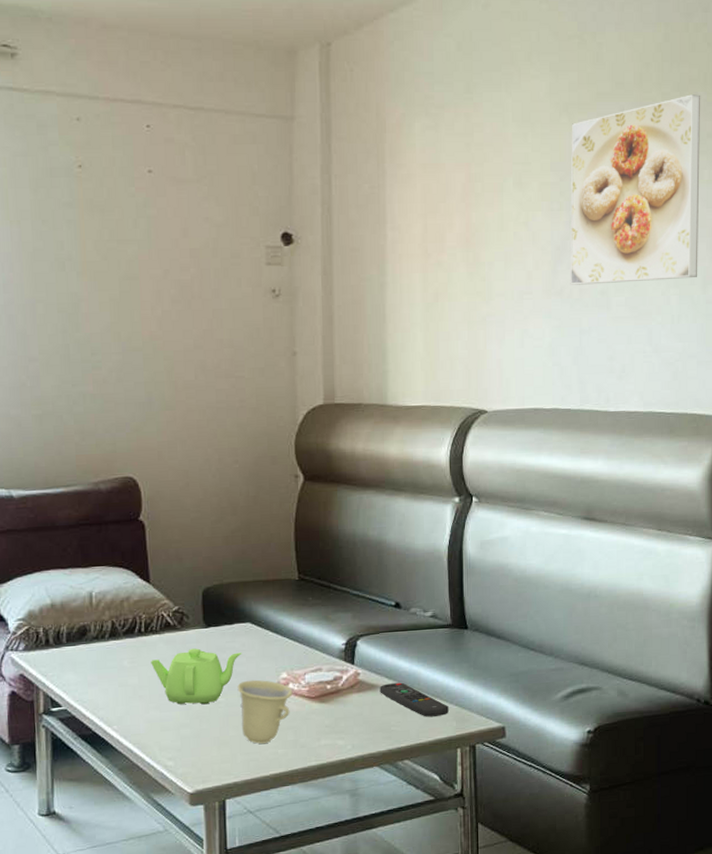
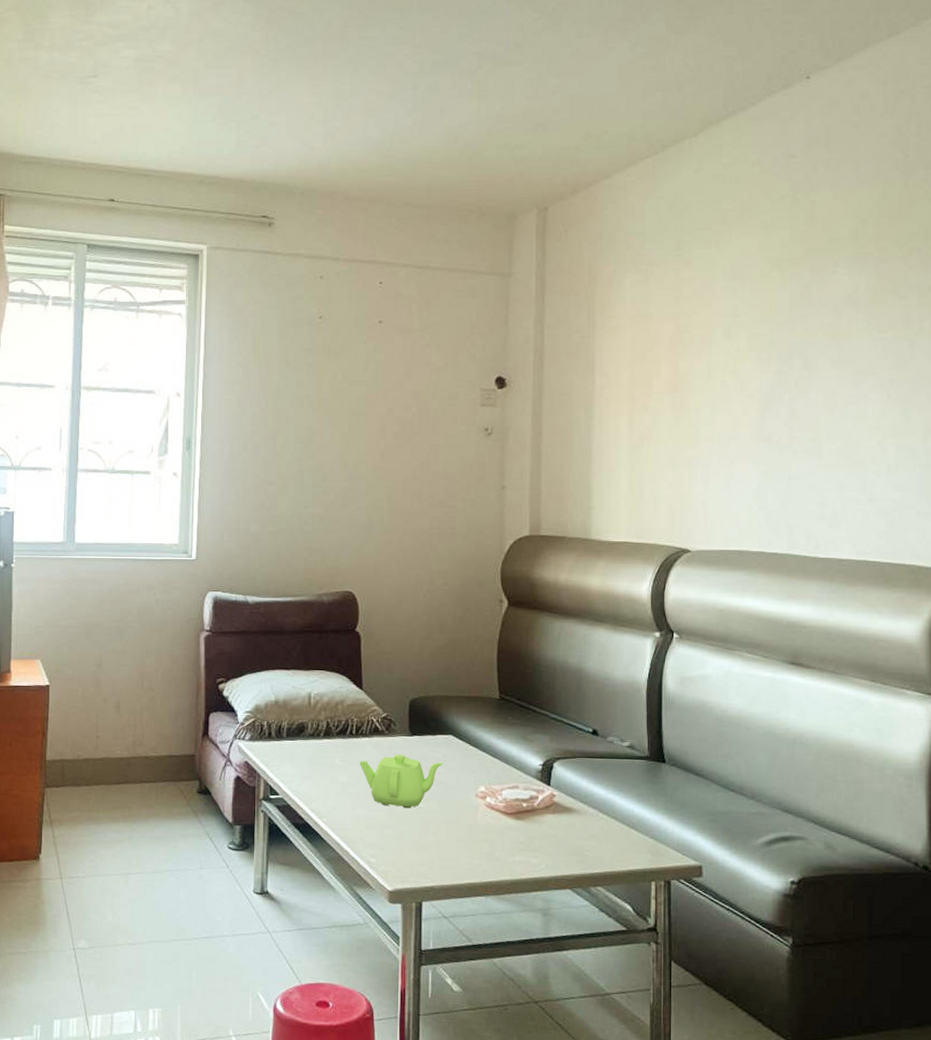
cup: present [237,679,293,744] -> none [438,790,490,852]
remote control: present [380,682,449,717] -> none [575,808,644,847]
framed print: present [570,94,700,285] -> none [779,248,921,432]

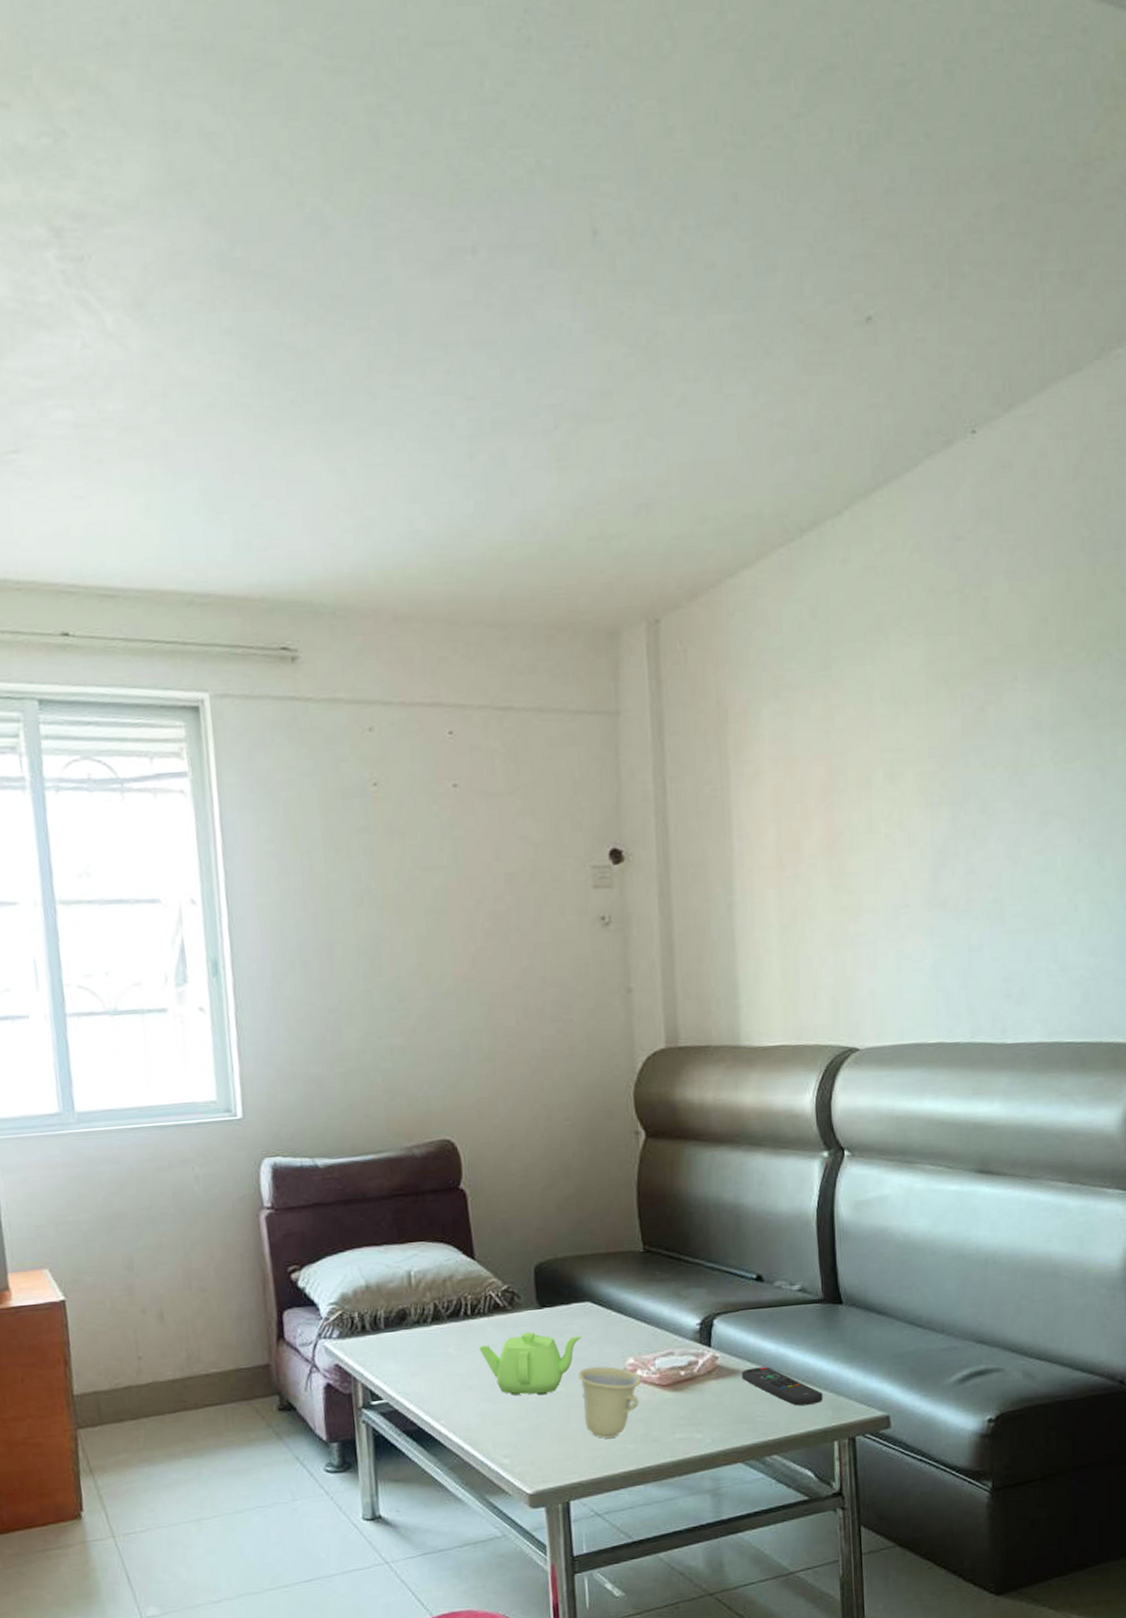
cup: none [438,790,490,852] -> present [578,1366,642,1438]
remote control: none [575,808,644,847] -> present [741,1366,823,1406]

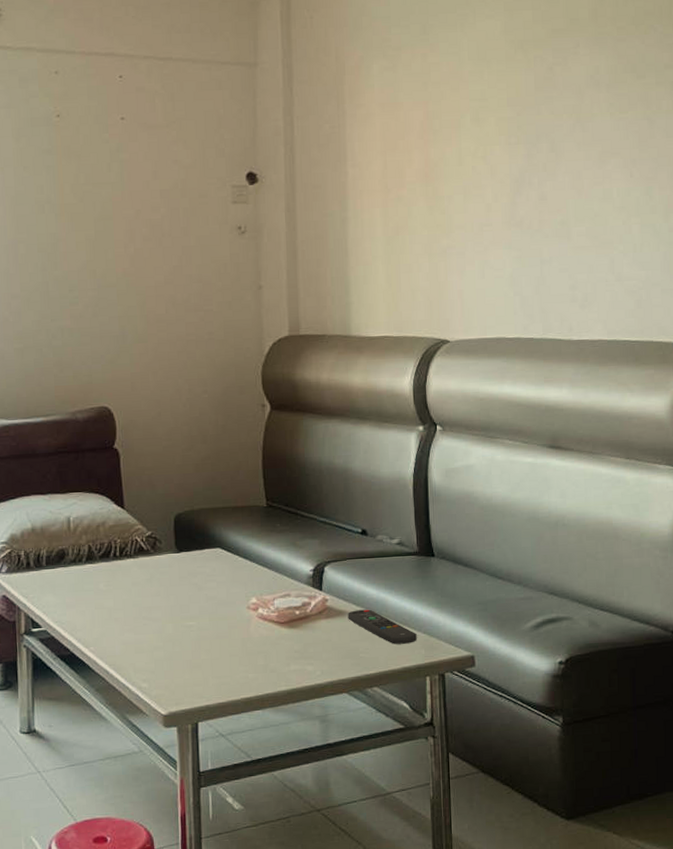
teapot: present [479,1332,582,1395] -> none [125,572,213,628]
cup: present [578,1366,642,1438] -> none [208,604,263,668]

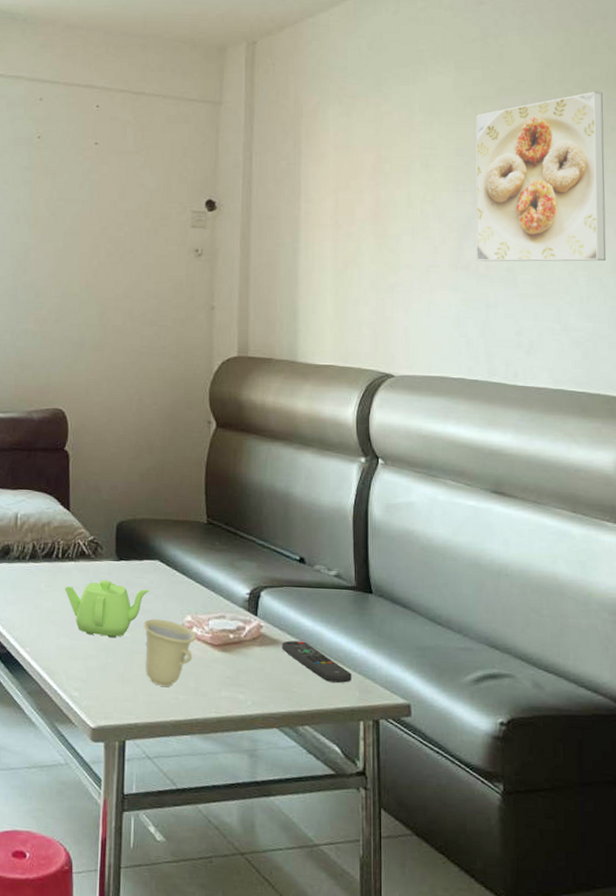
teapot: none [125,572,213,628] -> present [65,580,150,638]
cup: none [208,604,263,668] -> present [143,618,196,687]
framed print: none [527,27,660,216] -> present [475,91,607,262]

